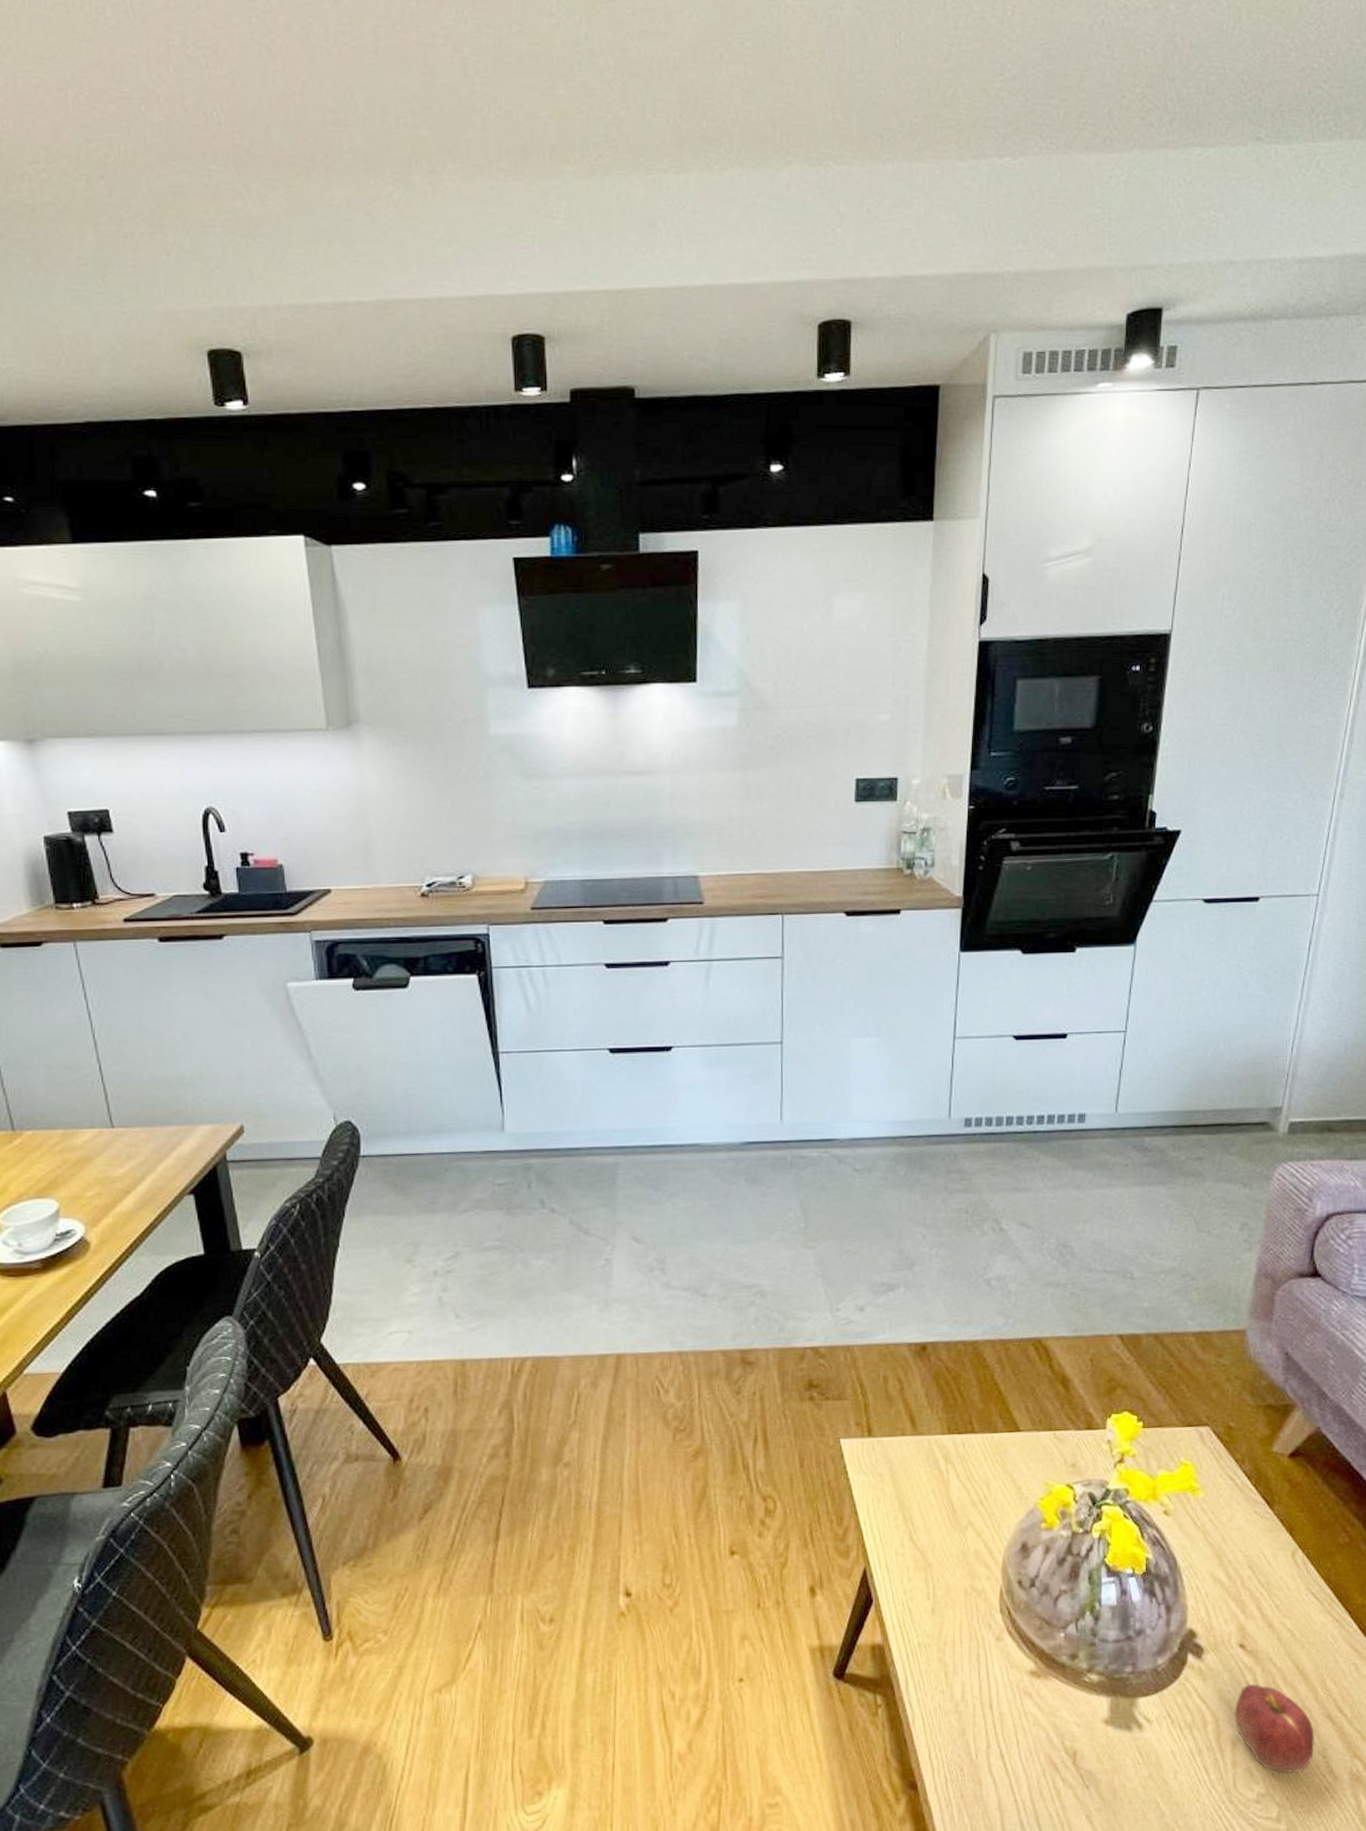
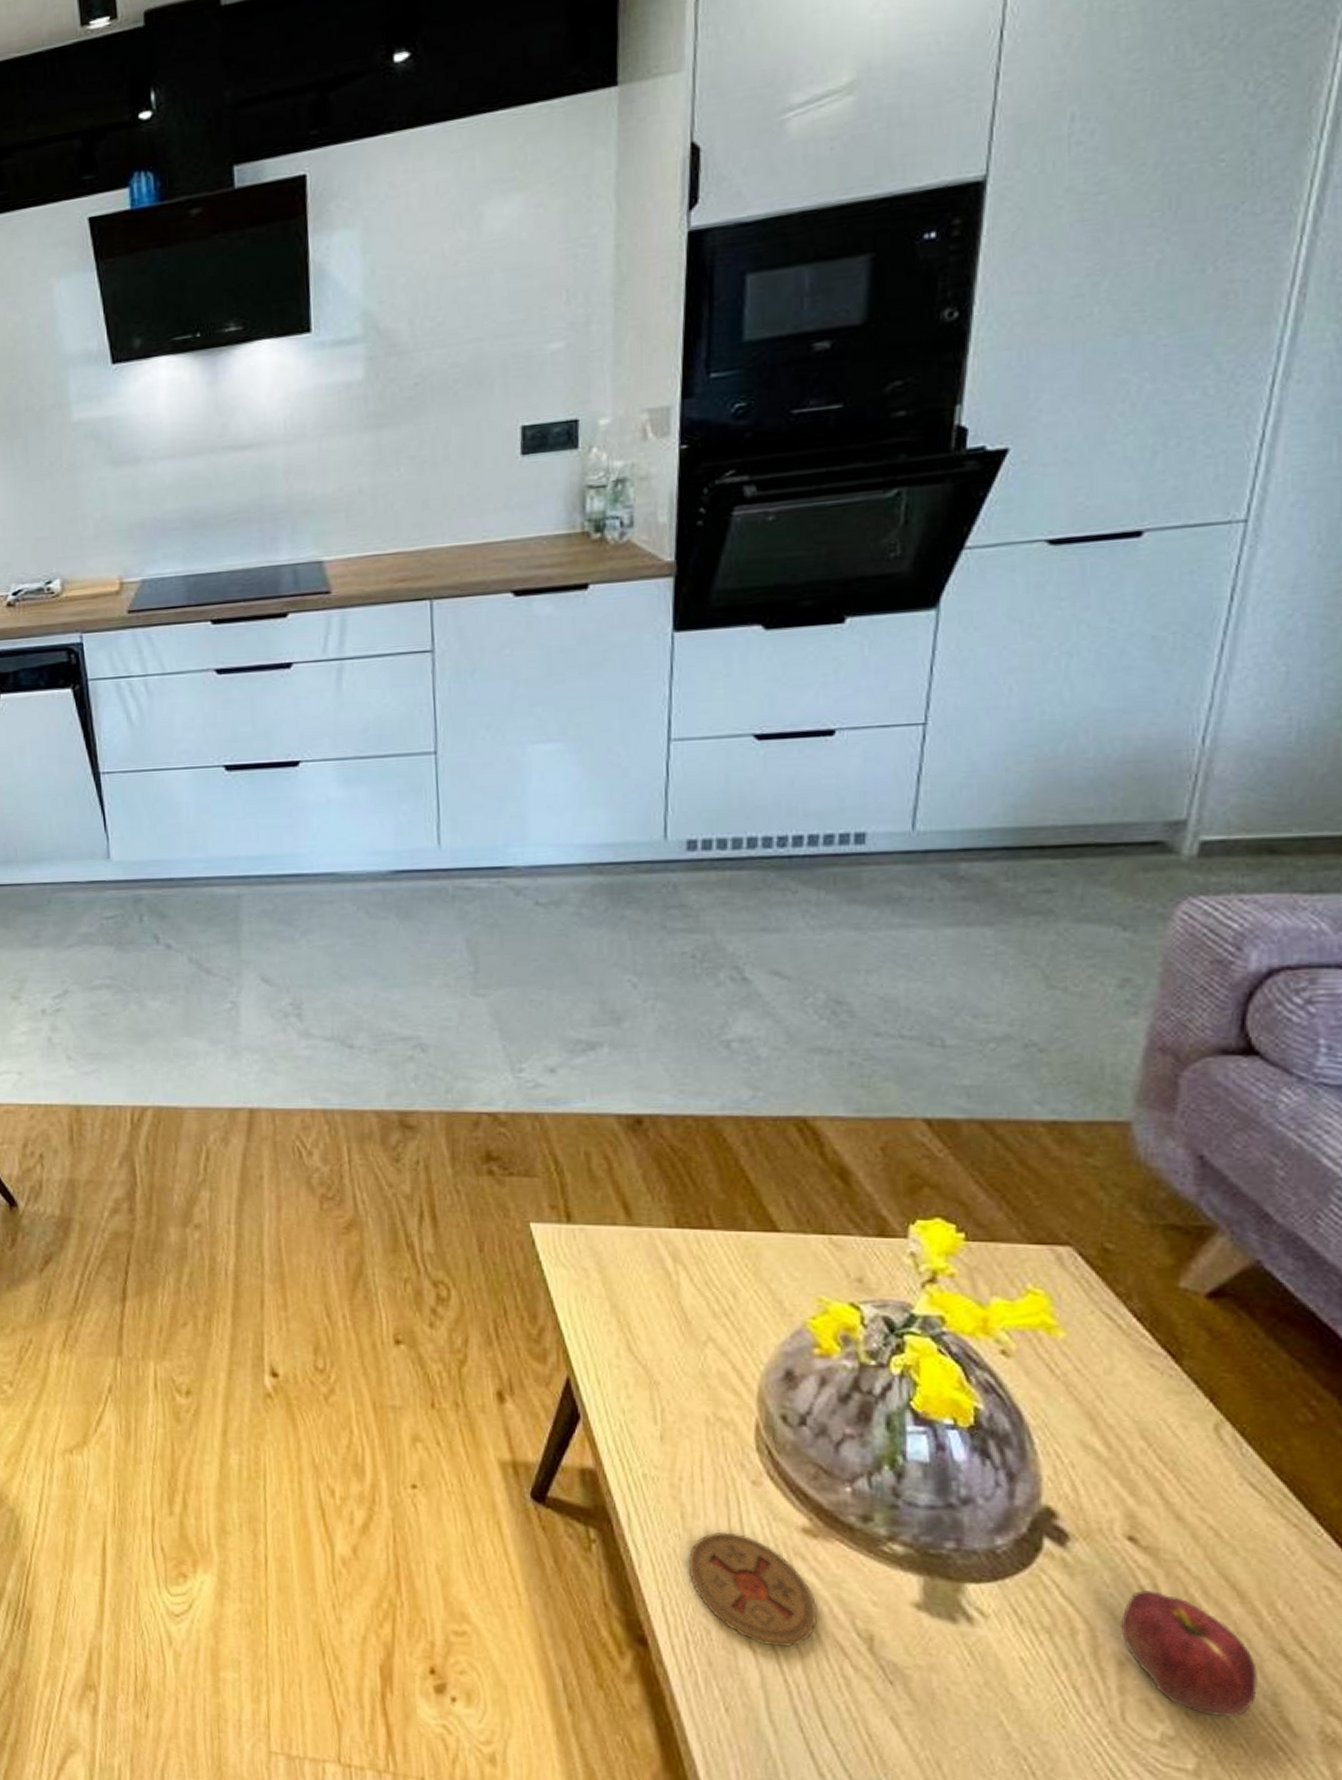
coaster: none [948,1683,1038,1772] -> present [687,1532,817,1647]

